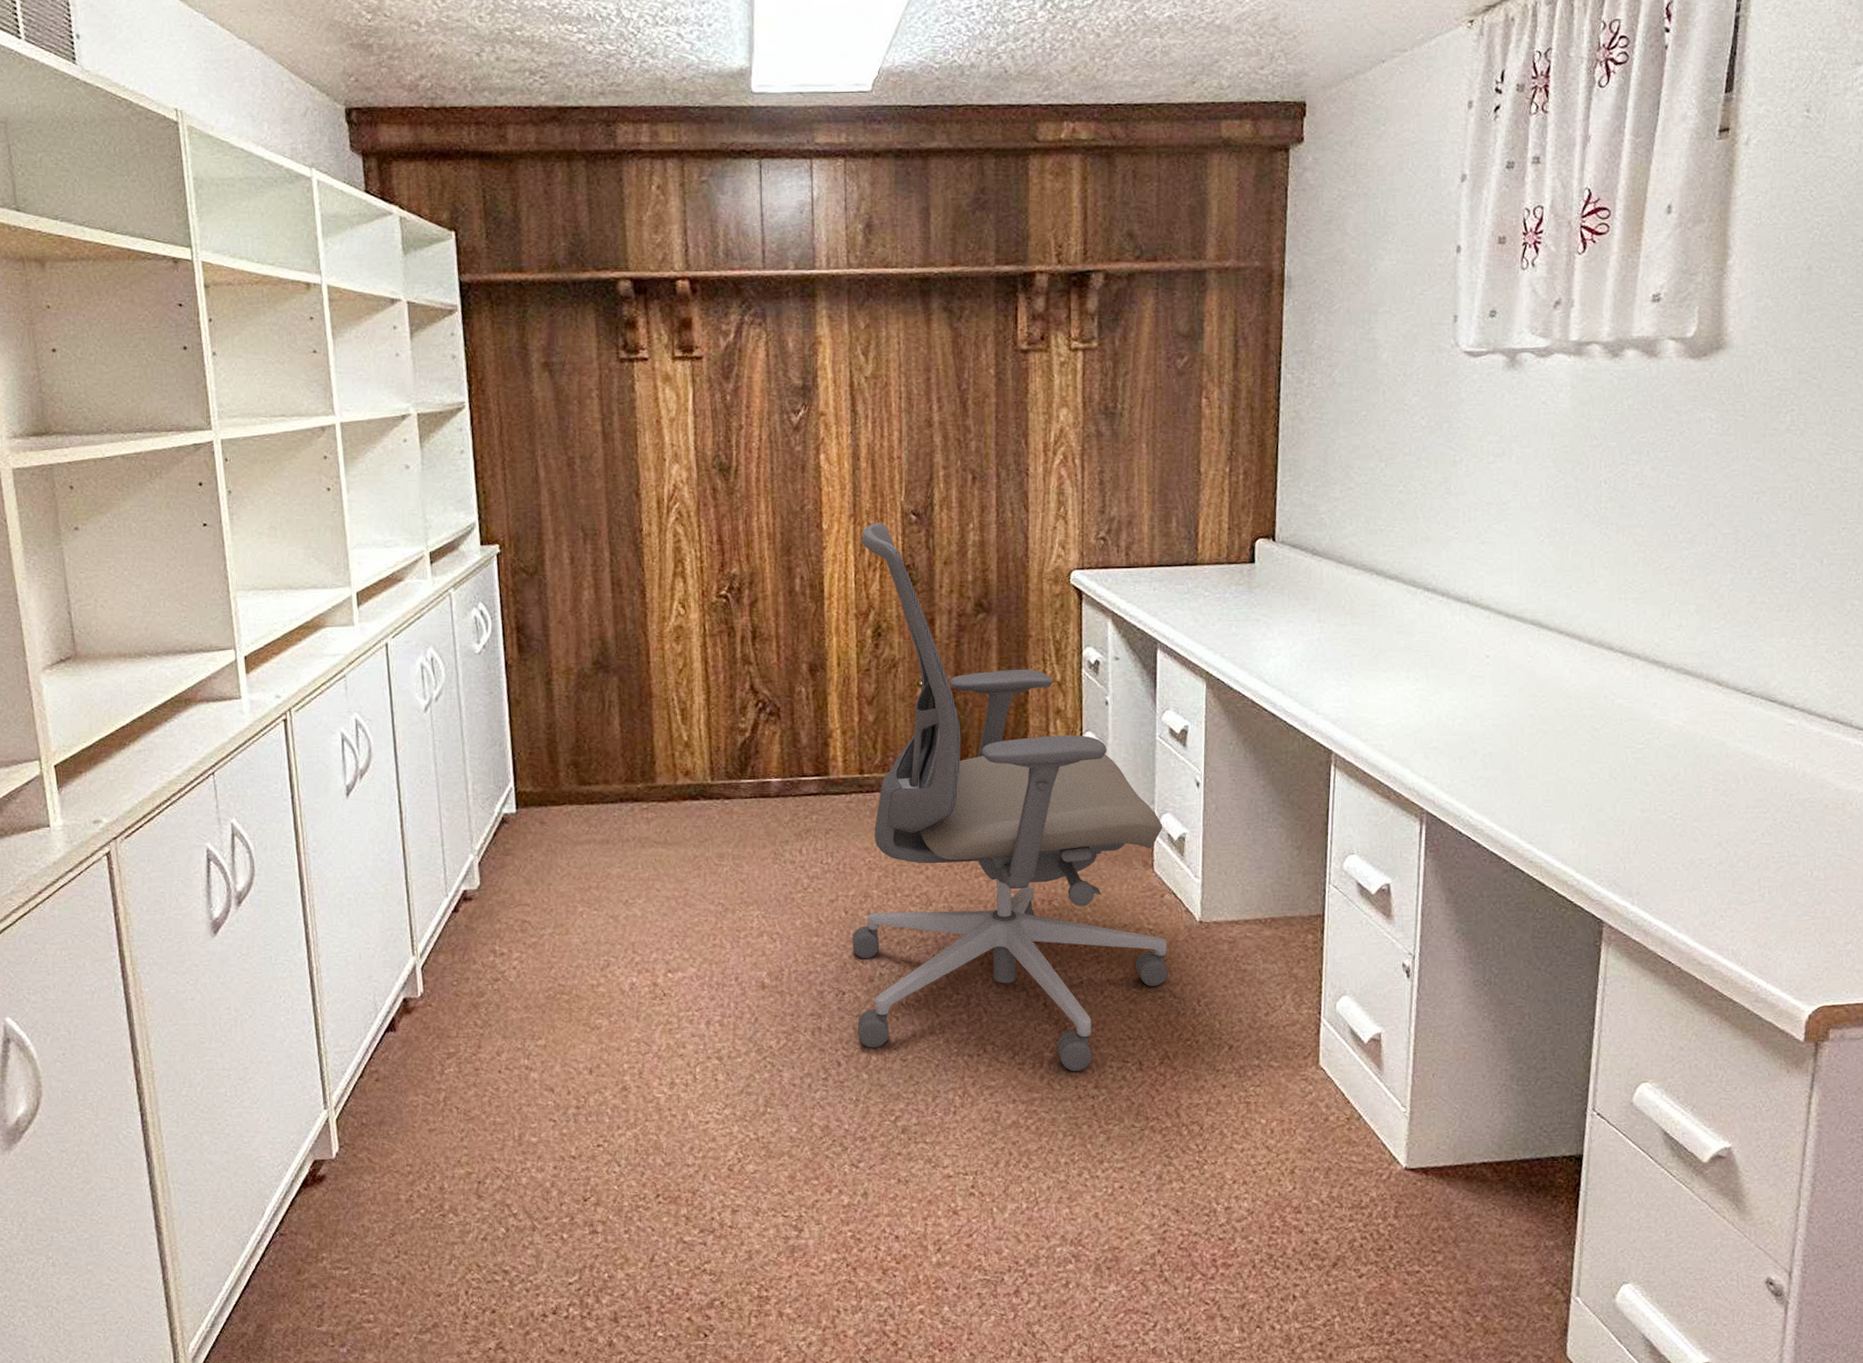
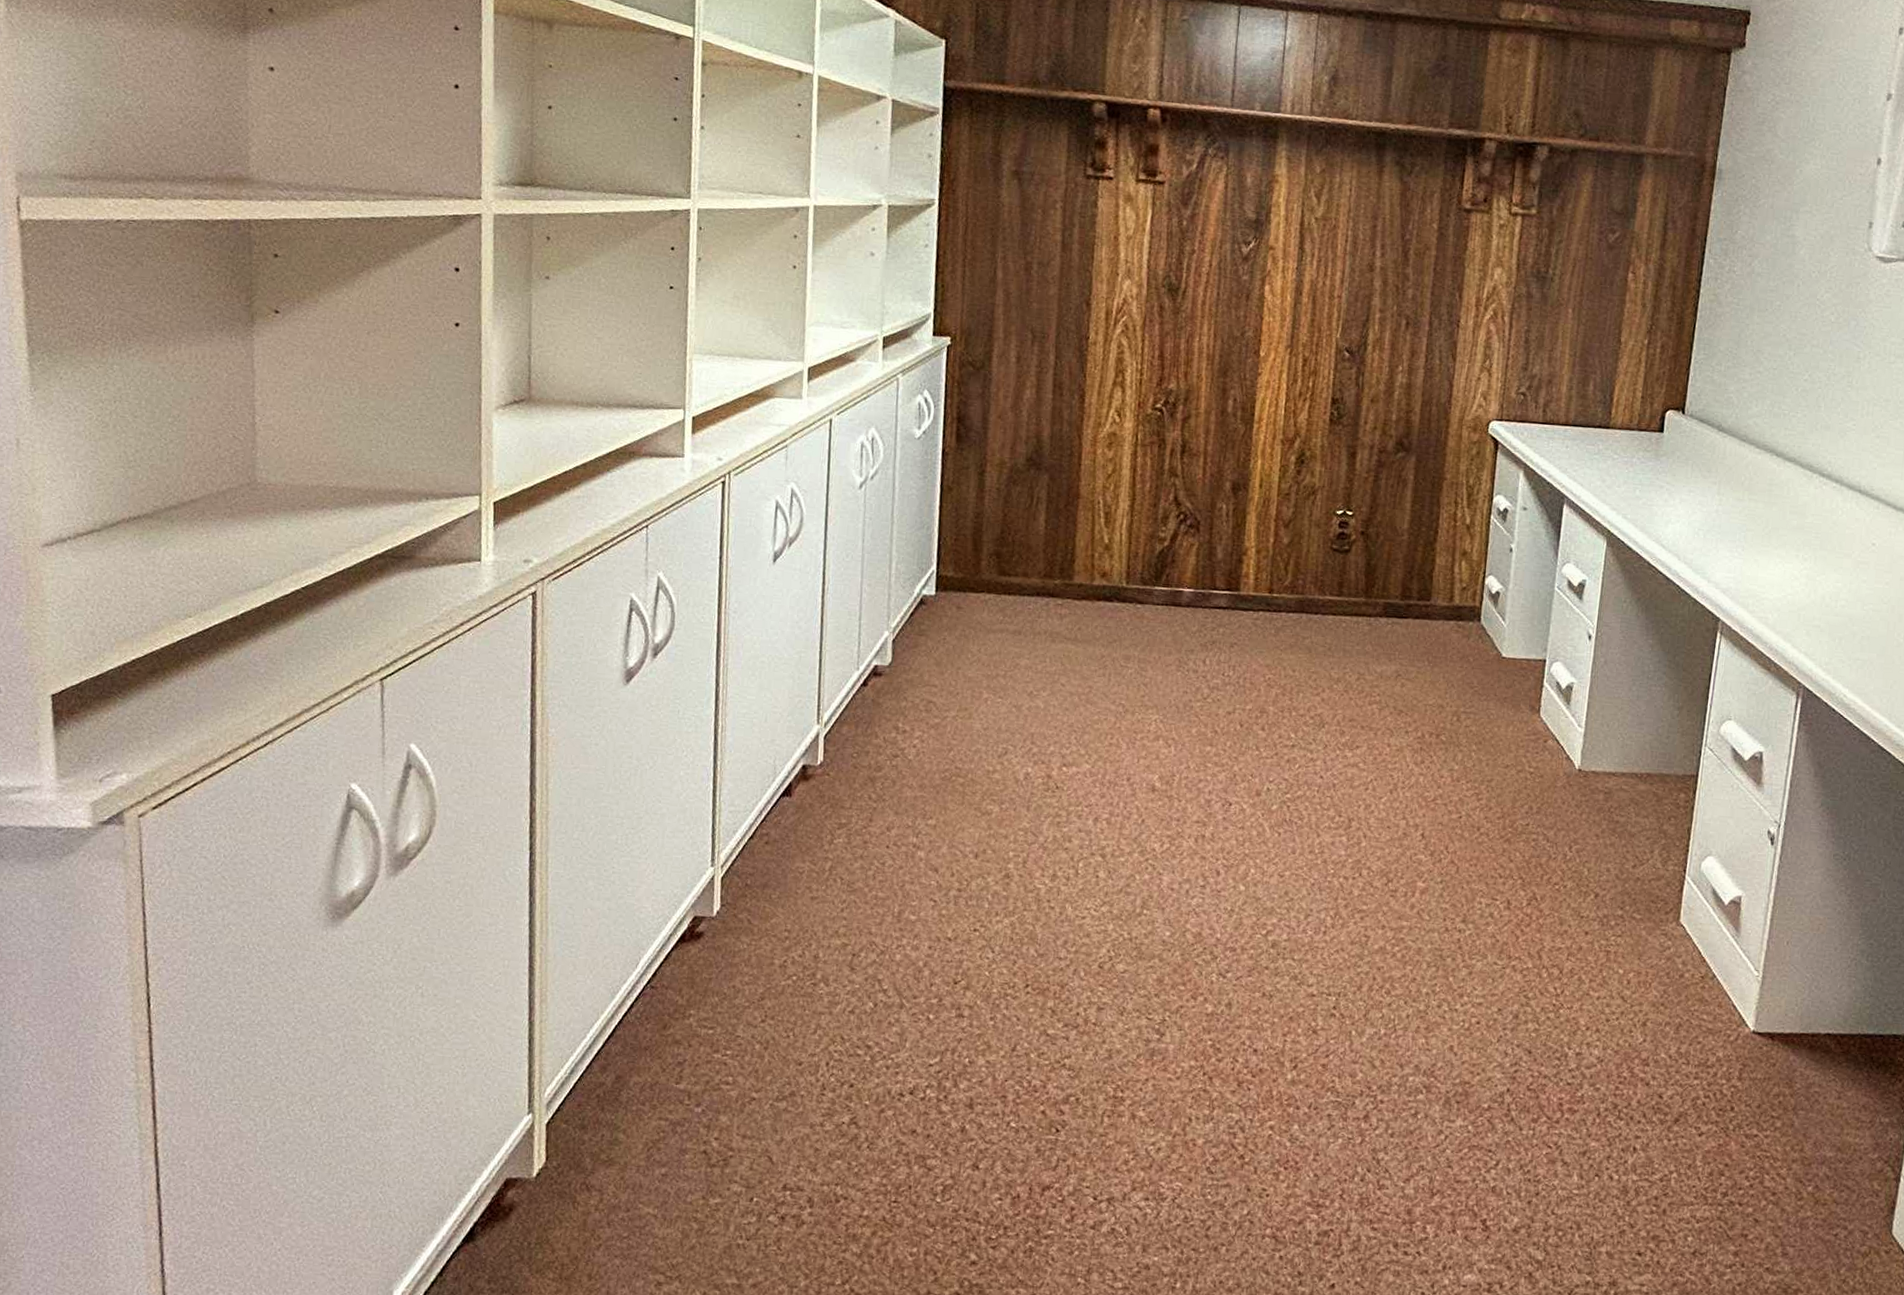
office chair: present [852,523,1168,1072] -> none [1239,356,1553,905]

